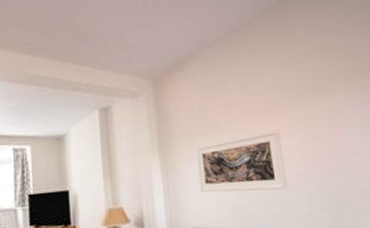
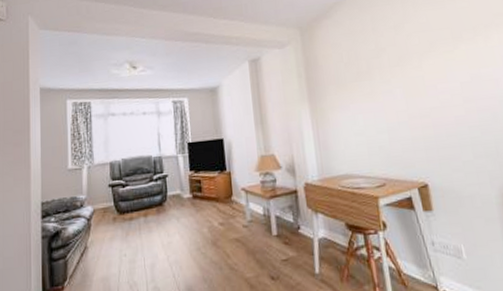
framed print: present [196,130,288,193] -> none [346,72,447,139]

